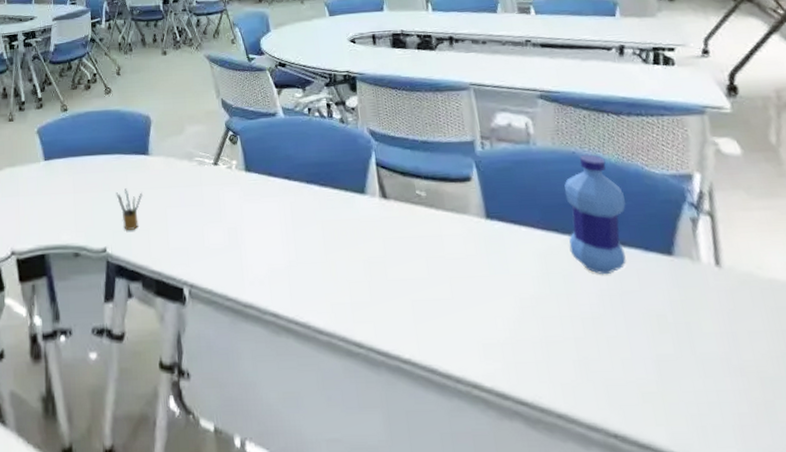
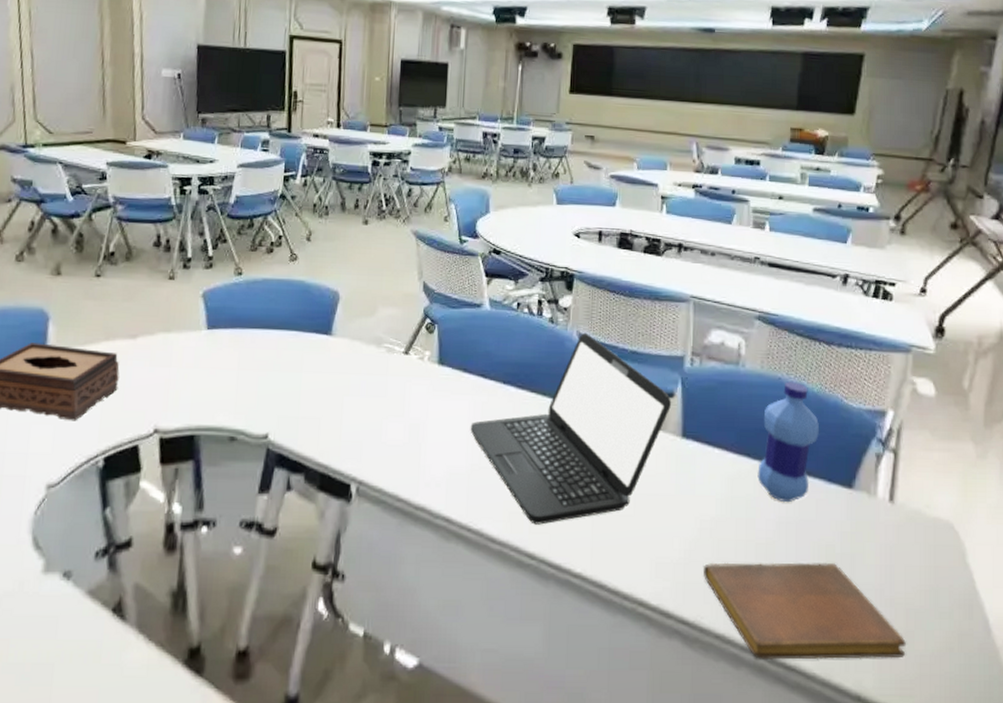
pencil box: present [116,188,142,230] -> none [287,370,318,417]
laptop: none [282,128,470,314] -> present [470,332,671,525]
notebook: none [532,334,770,438] -> present [704,562,906,660]

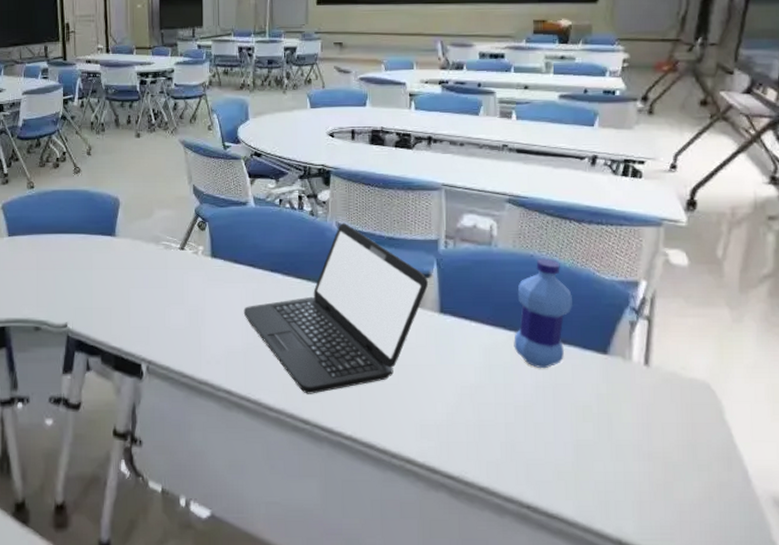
notebook: present [704,562,906,660] -> none [466,422,665,509]

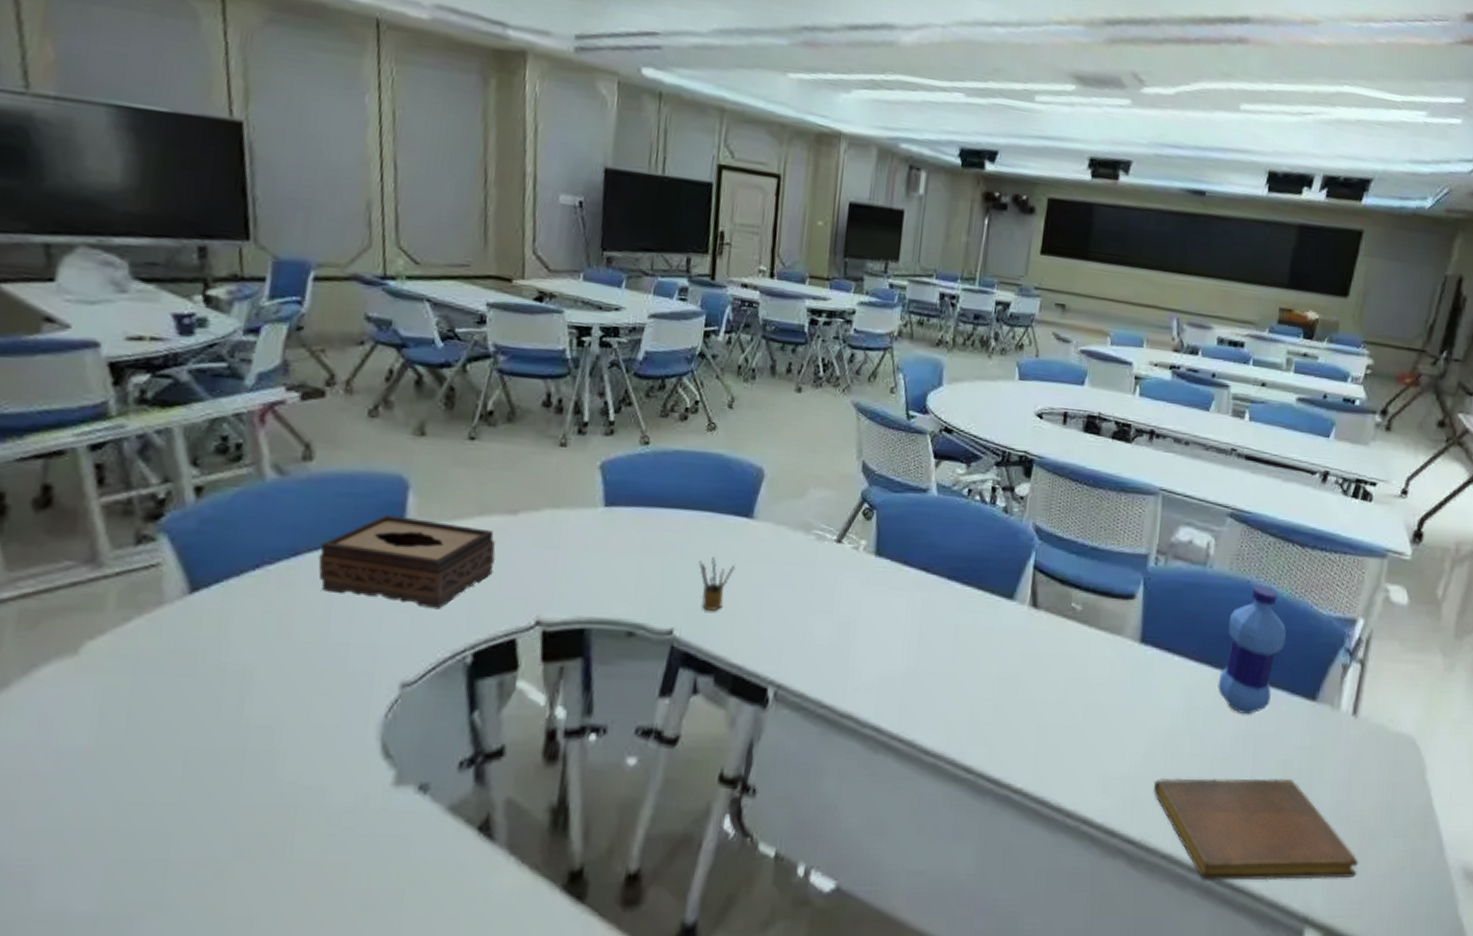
pencil box: none [80,268,106,308] -> present [698,557,735,611]
laptop: present [243,222,428,394] -> none [907,524,1131,736]
notebook: none [466,422,665,509] -> present [1154,778,1358,881]

